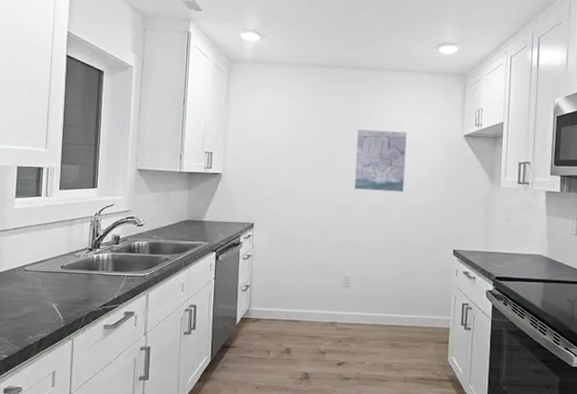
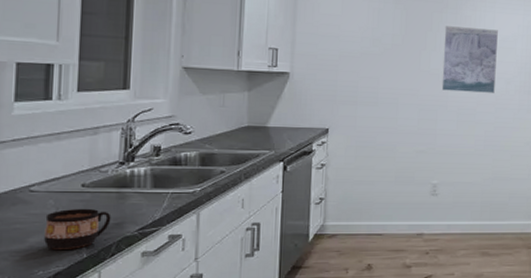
cup: none [34,285,82,319] -> present [44,208,111,249]

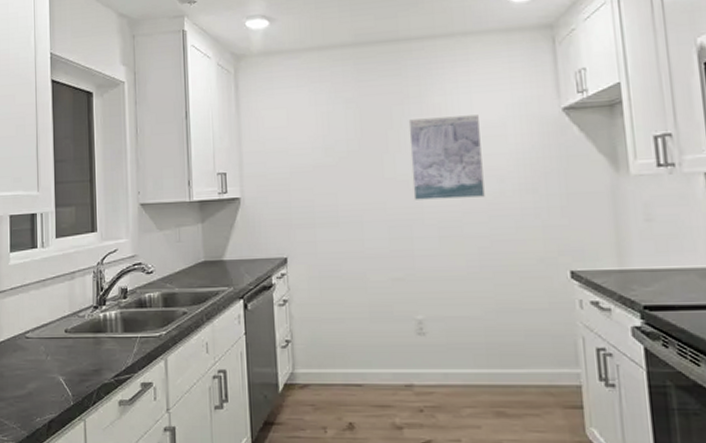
cup: present [44,208,111,249] -> none [39,354,91,396]

